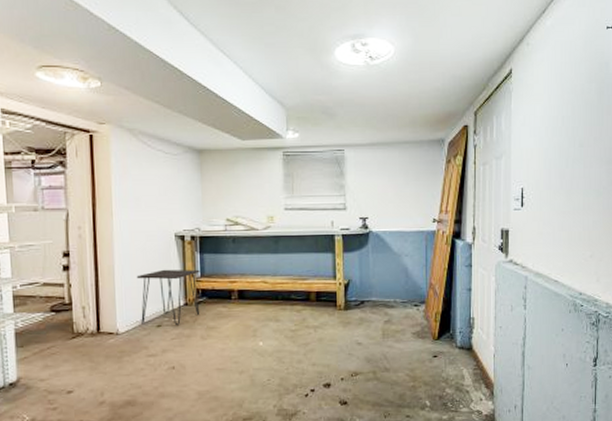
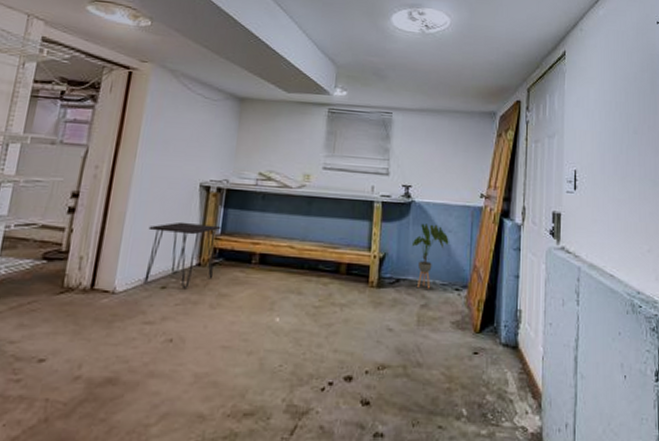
house plant: none [372,250,406,307] -> present [411,223,449,289]

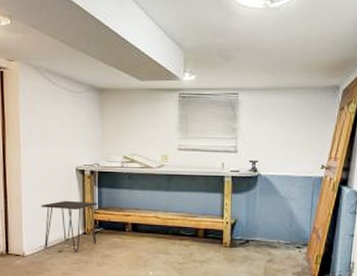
house plant: present [411,223,449,289] -> none [258,194,292,248]

